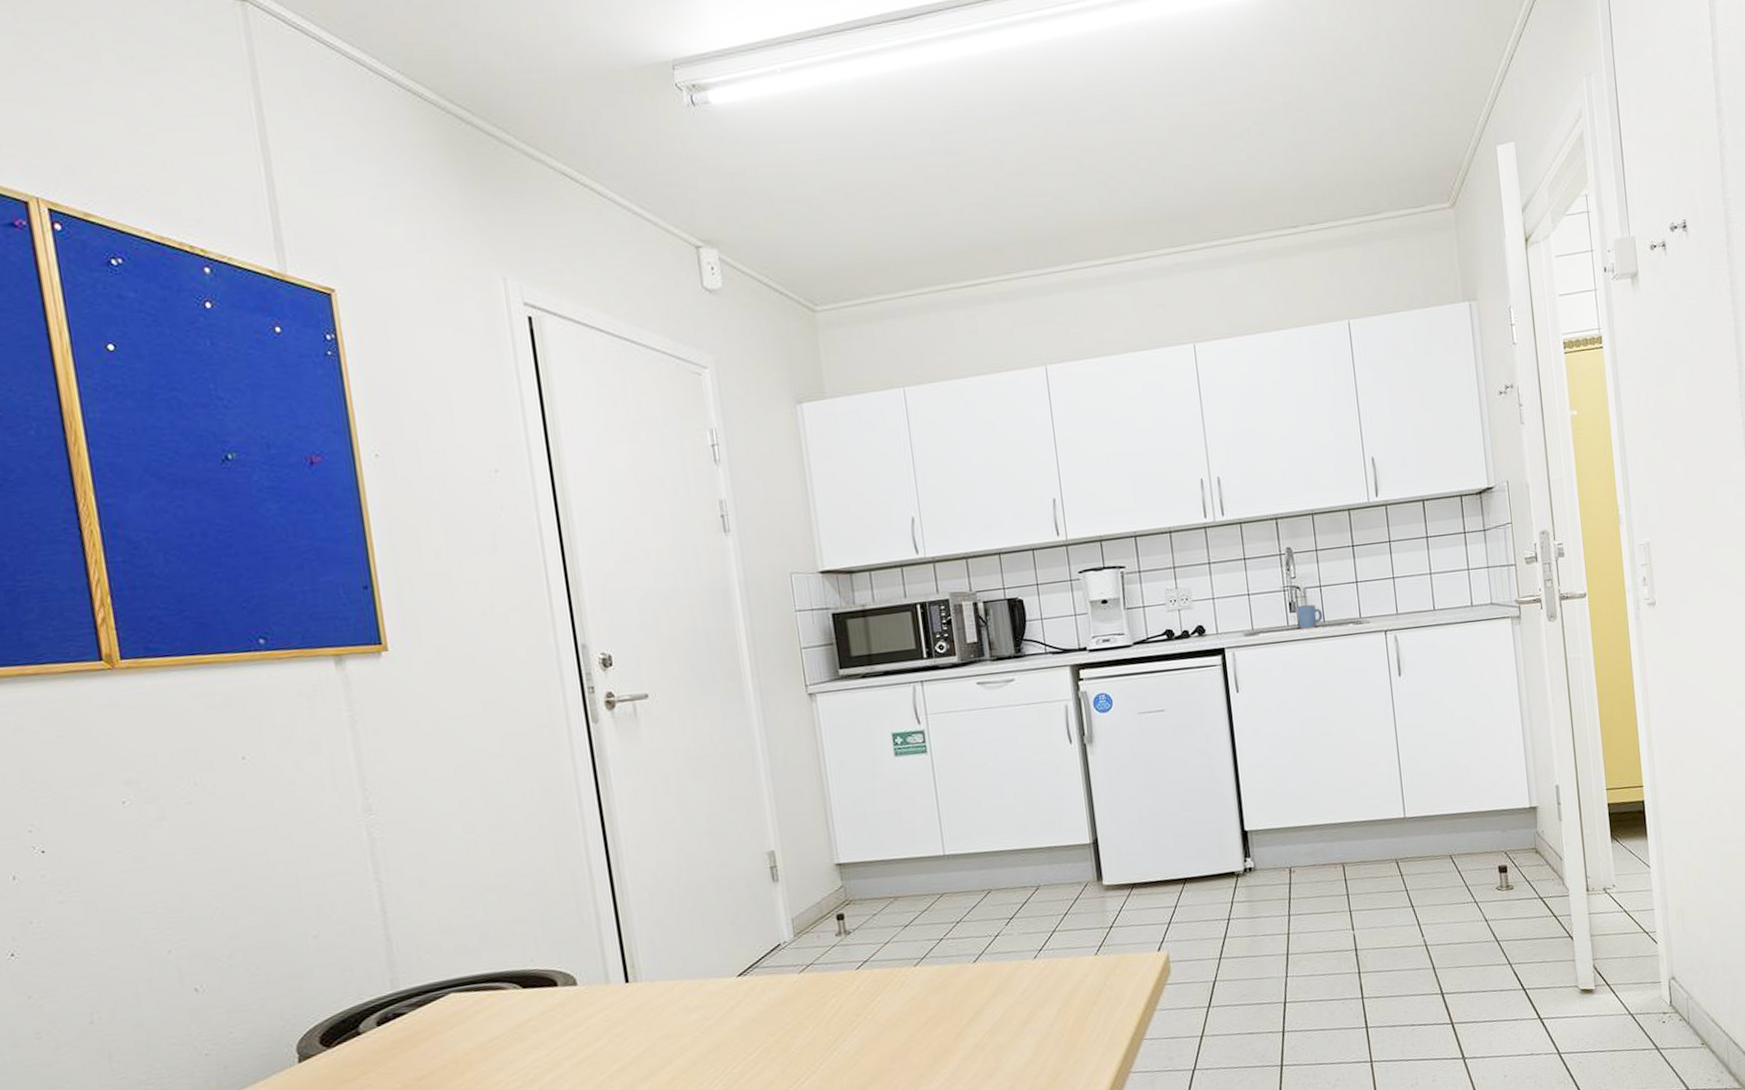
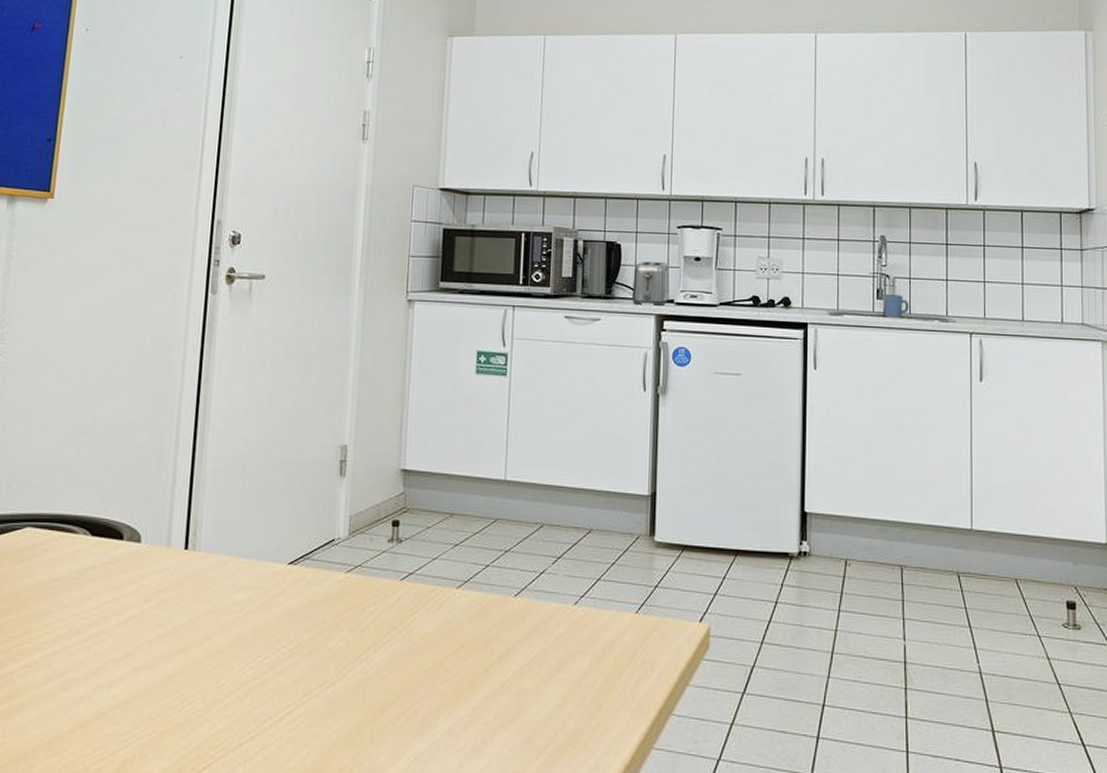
toaster: none [1040,611,1082,659] -> present [631,261,670,307]

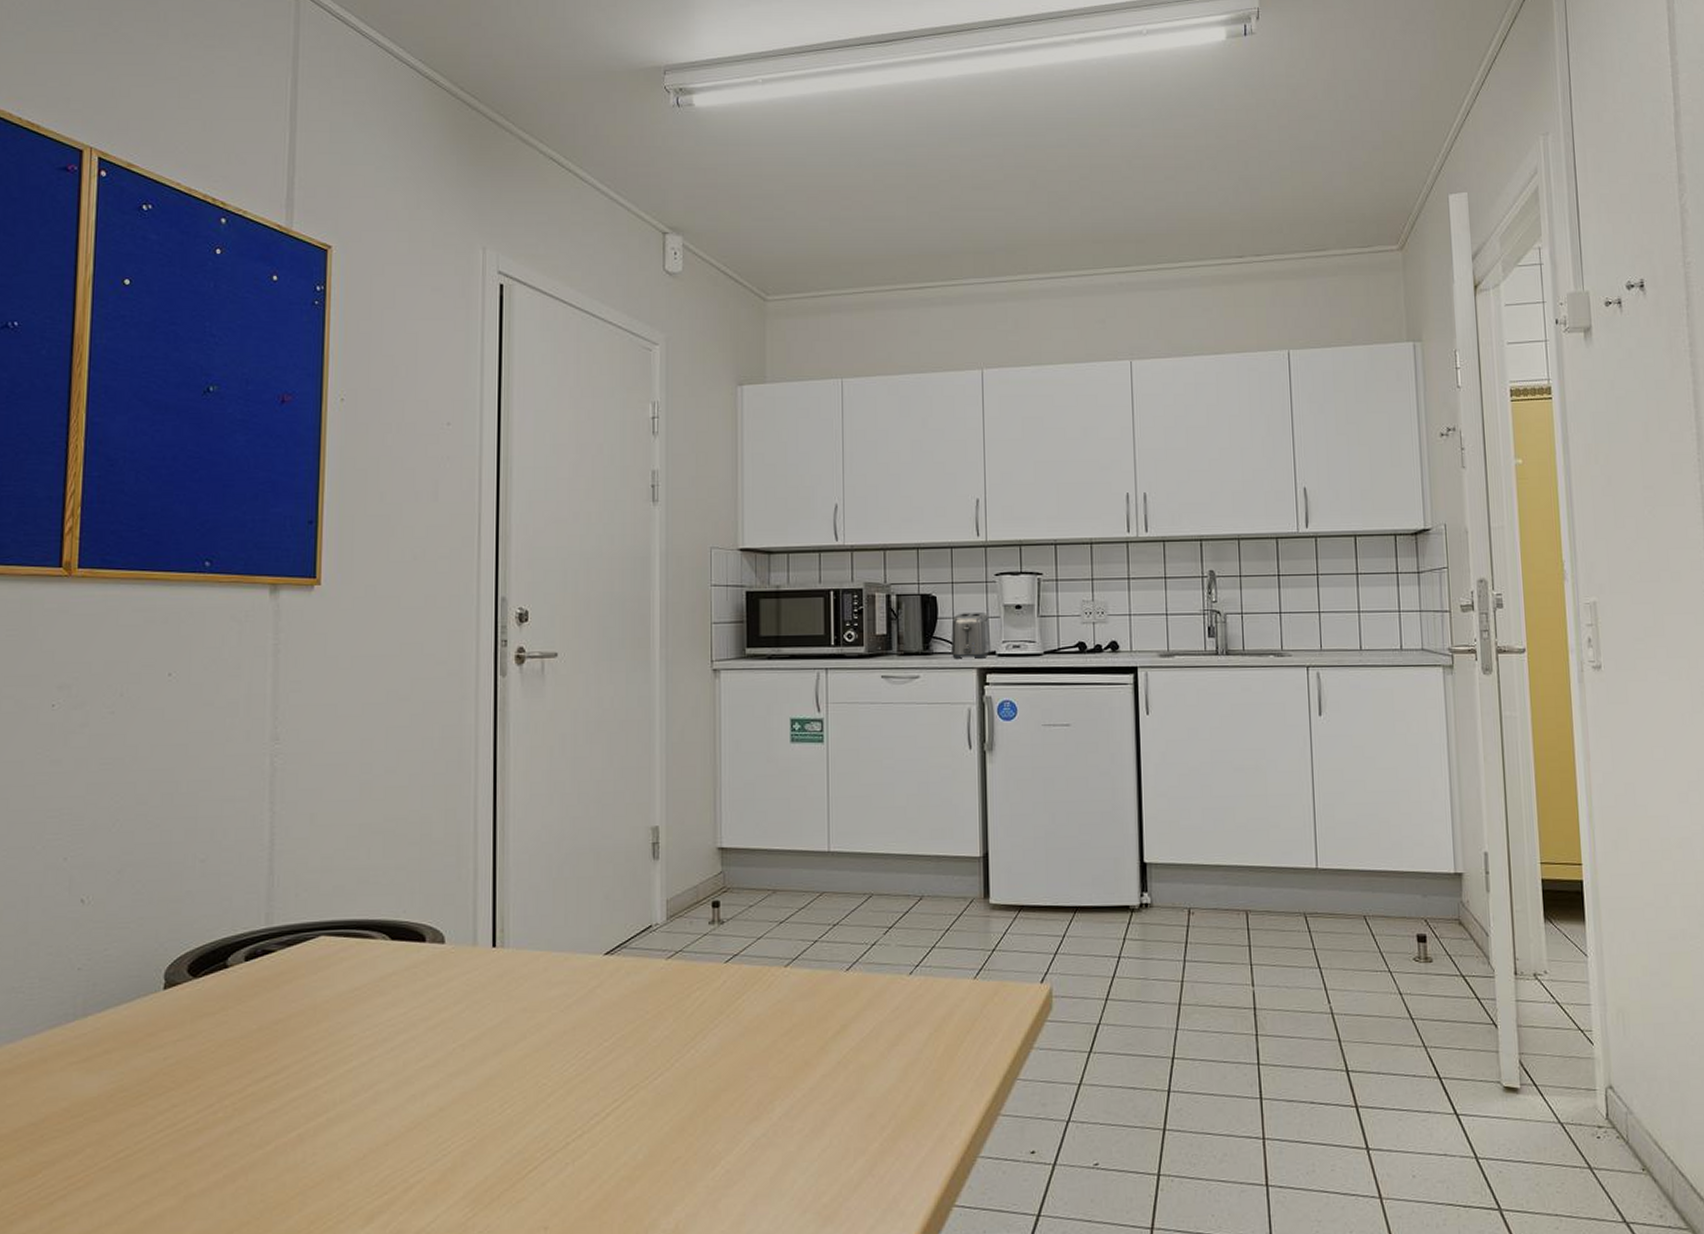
mug: present [883,294,909,319] -> none [1215,631,1243,657]

